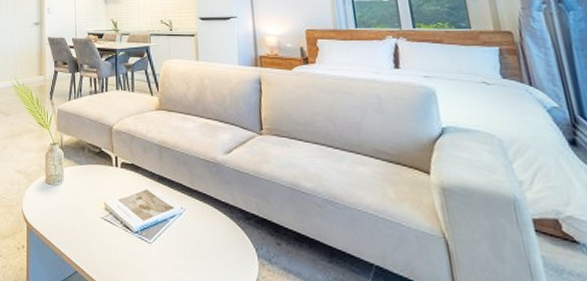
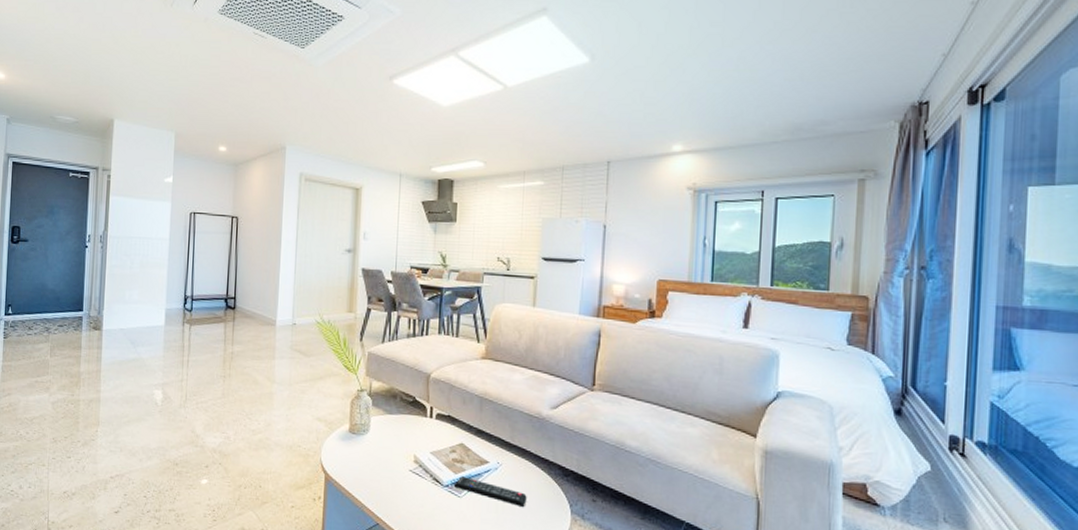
remote control: none [143,222,213,253] -> present [453,476,527,508]

